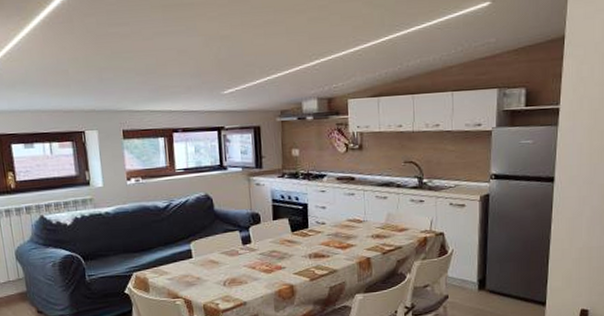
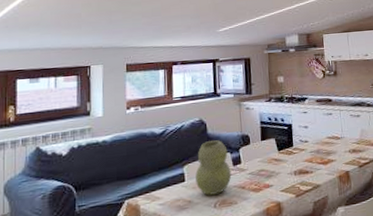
vase: none [203,217,241,273] -> present [195,140,232,196]

